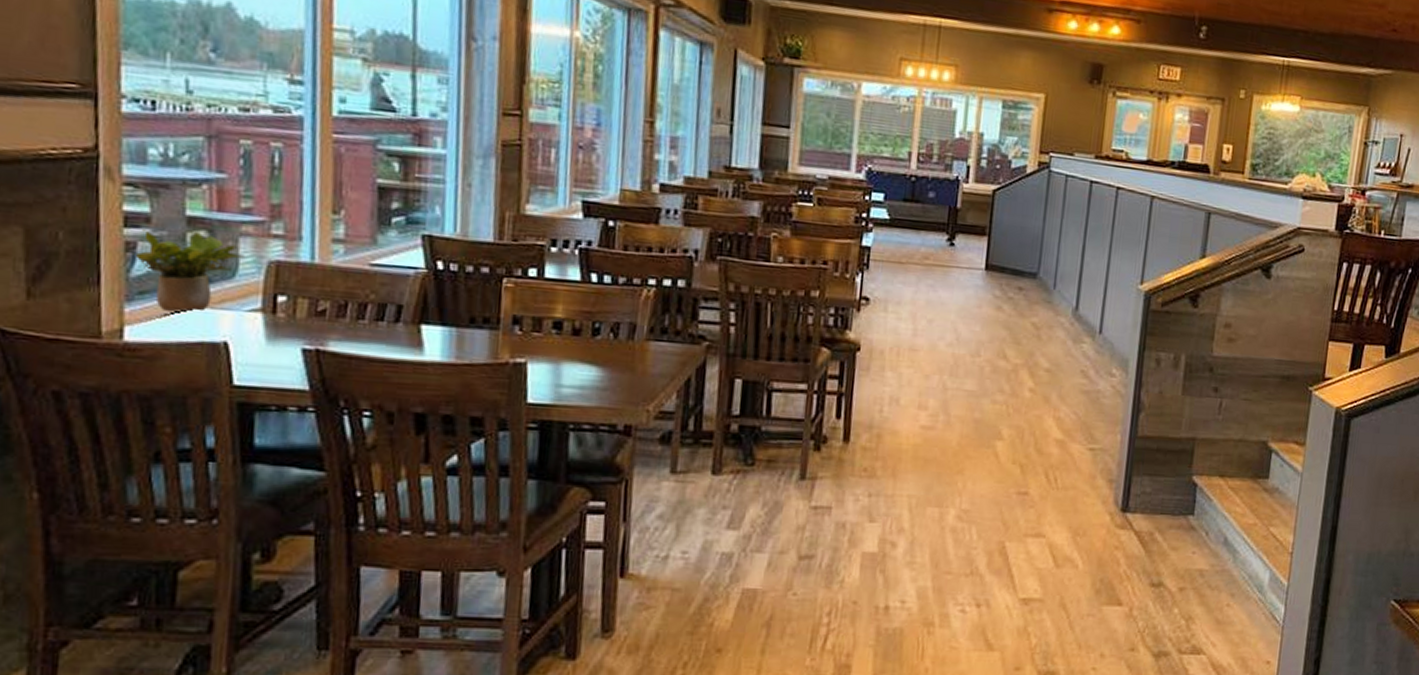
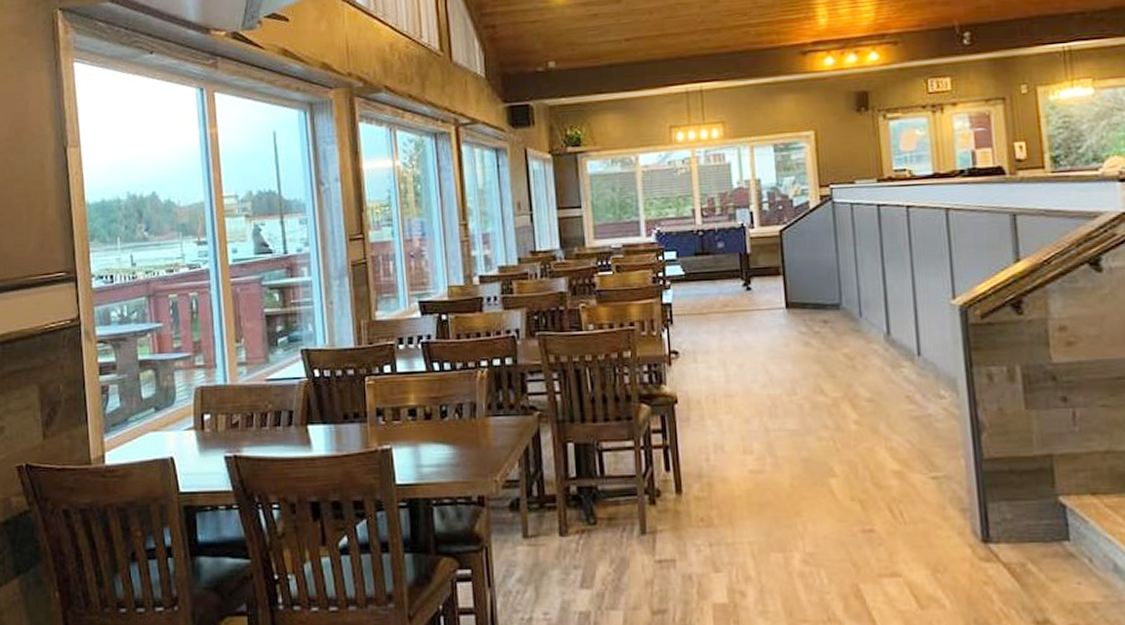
potted plant: present [132,229,244,313] -> none [106,371,179,438]

